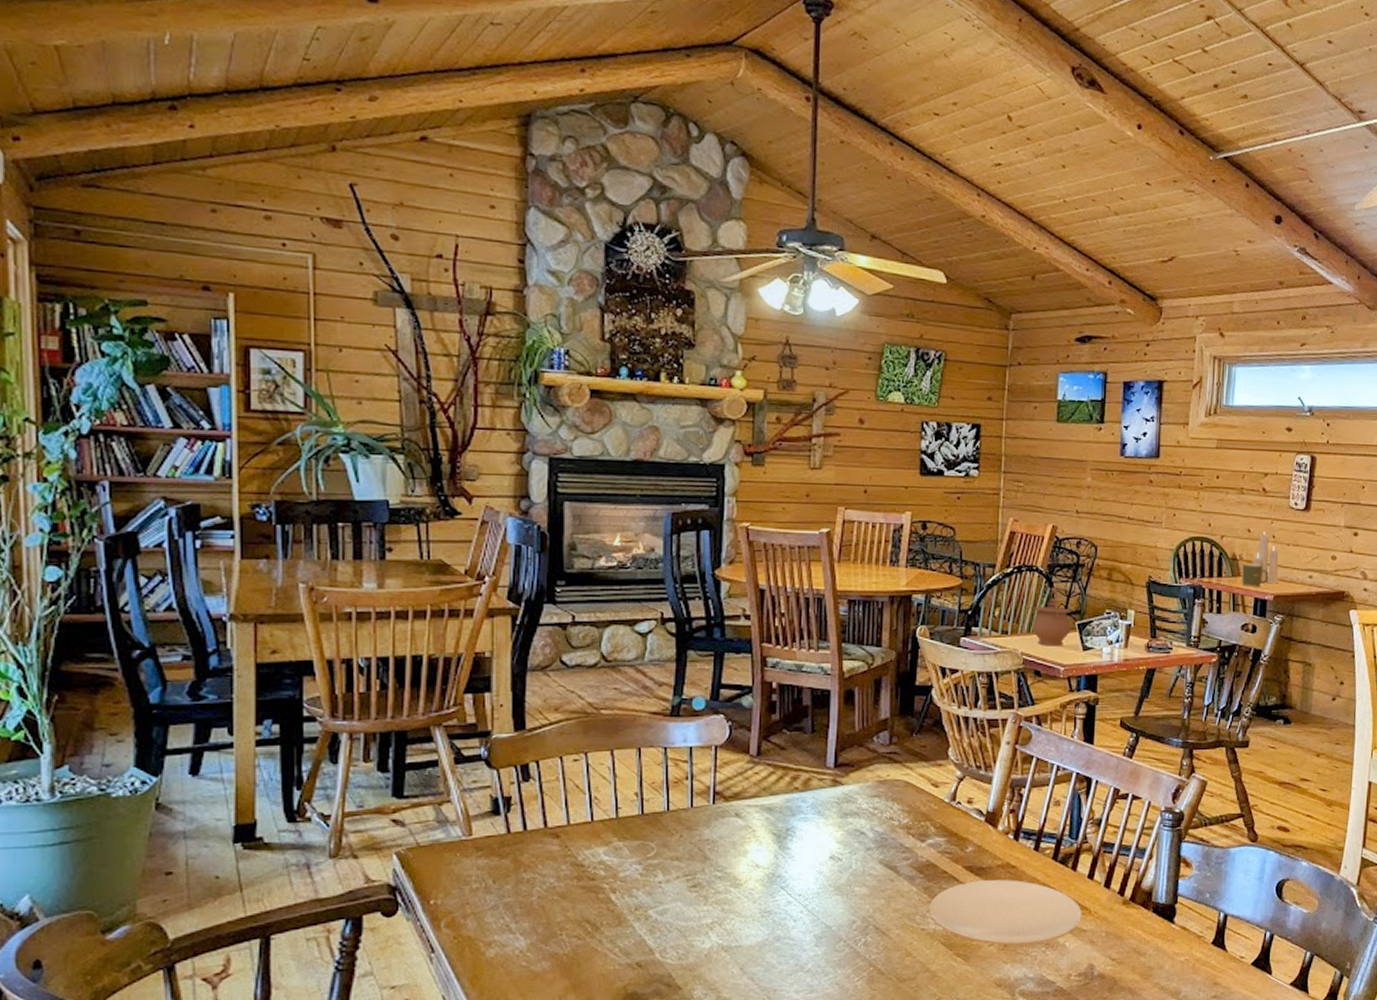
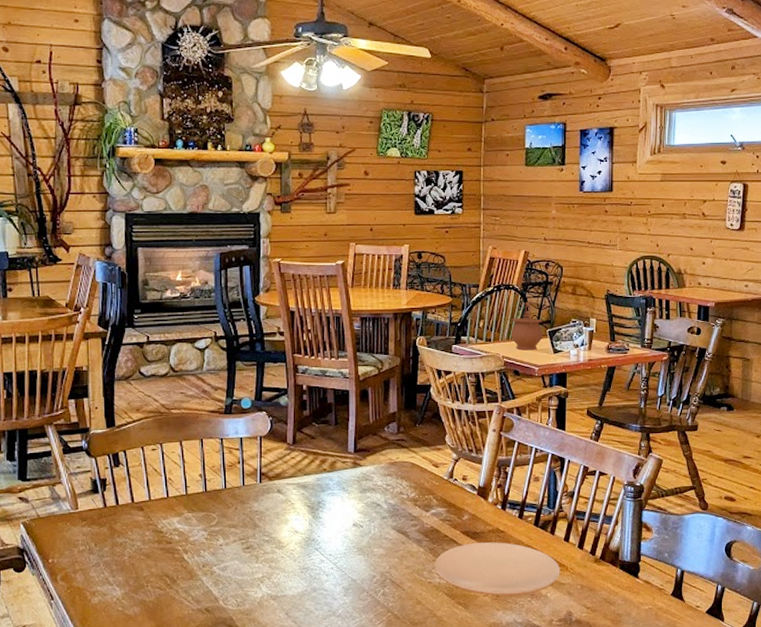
mug: present [1242,563,1268,588] -> none [687,276,709,297]
candle: present [1253,532,1279,584] -> none [696,249,719,293]

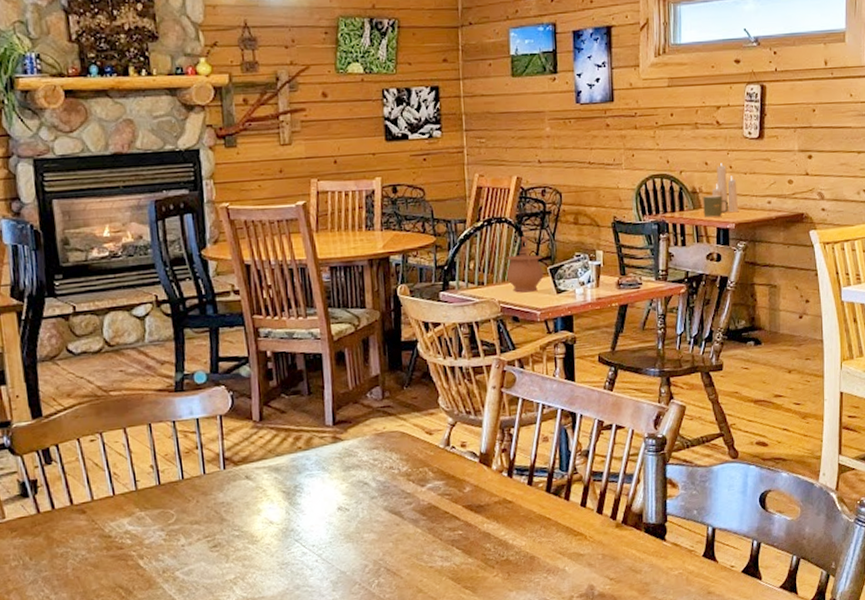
plate: present [434,542,560,596] -> none [434,514,579,575]
mug: none [687,276,709,297] -> present [703,195,728,218]
candle: none [696,249,719,293] -> present [712,163,739,213]

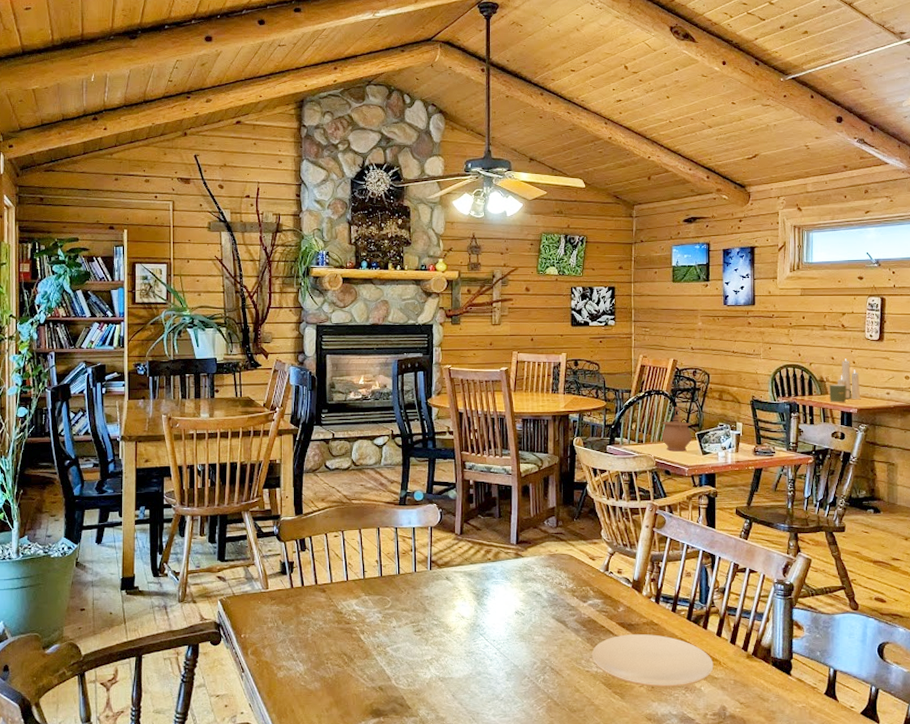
plate: none [434,514,579,575] -> present [591,634,714,688]

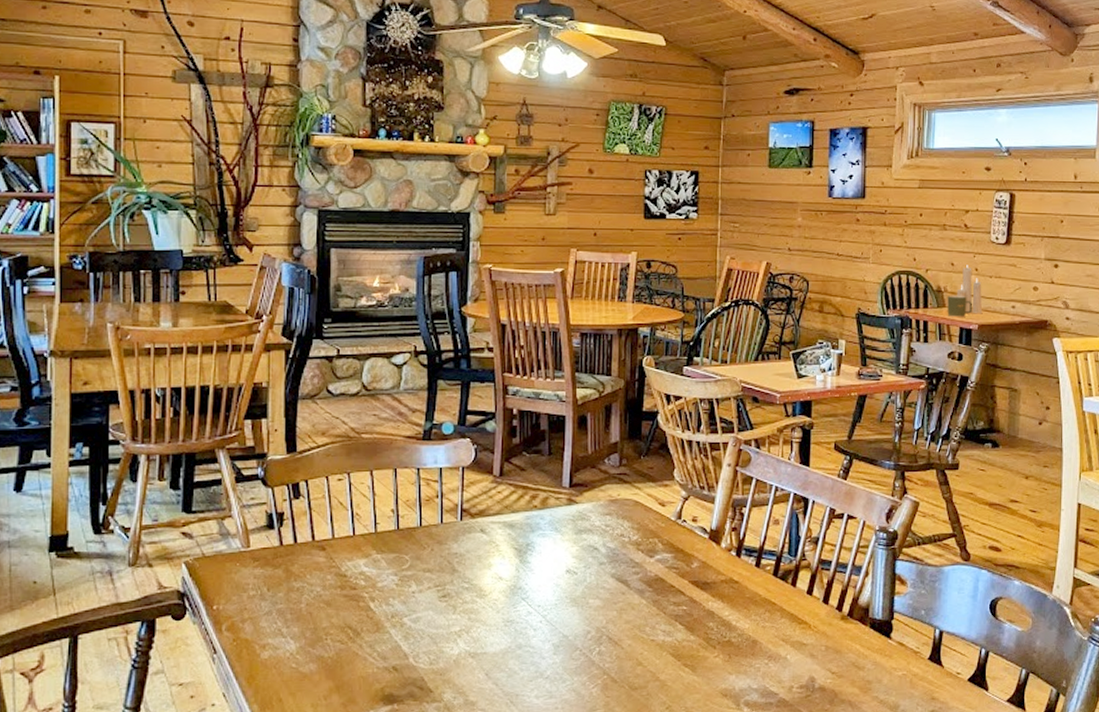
plate: present [591,634,714,688] -> none [658,594,802,658]
teapot: present [661,406,692,452] -> none [749,319,786,374]

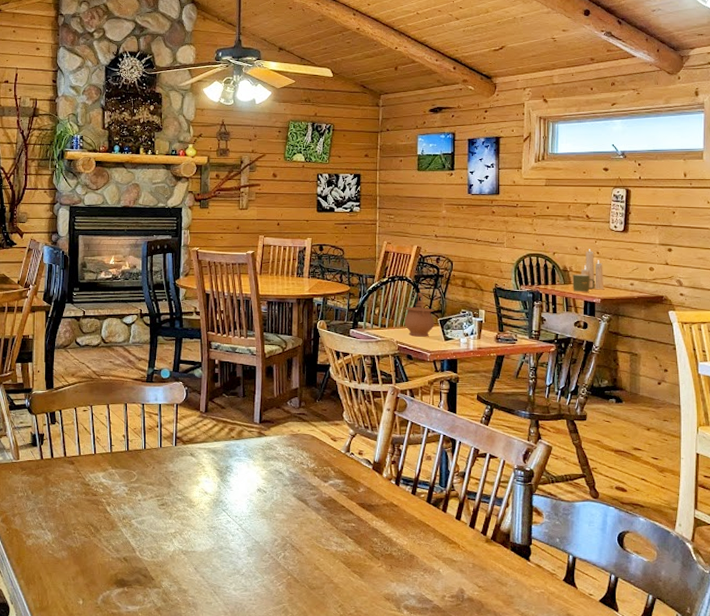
teapot: none [749,319,786,374] -> present [404,292,434,337]

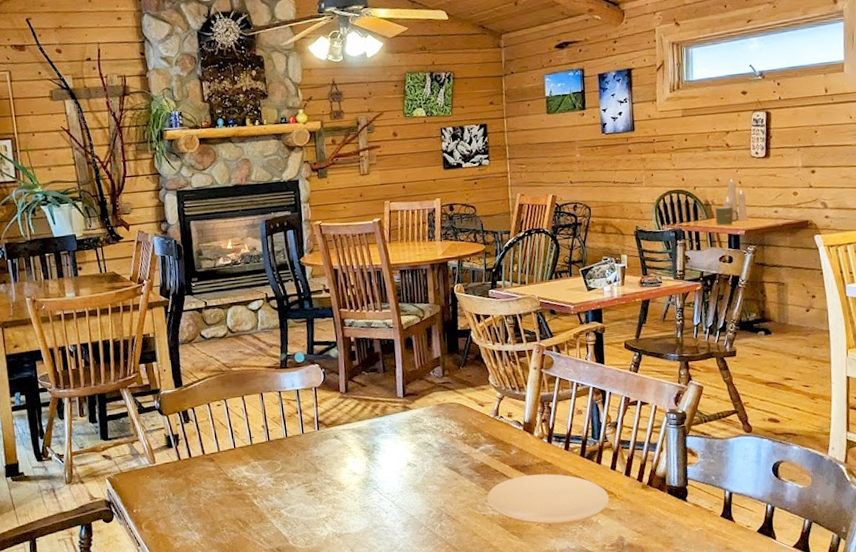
plate: none [331,515,452,569] -> present [486,473,610,525]
teapot: present [404,292,434,337] -> none [543,243,576,290]

